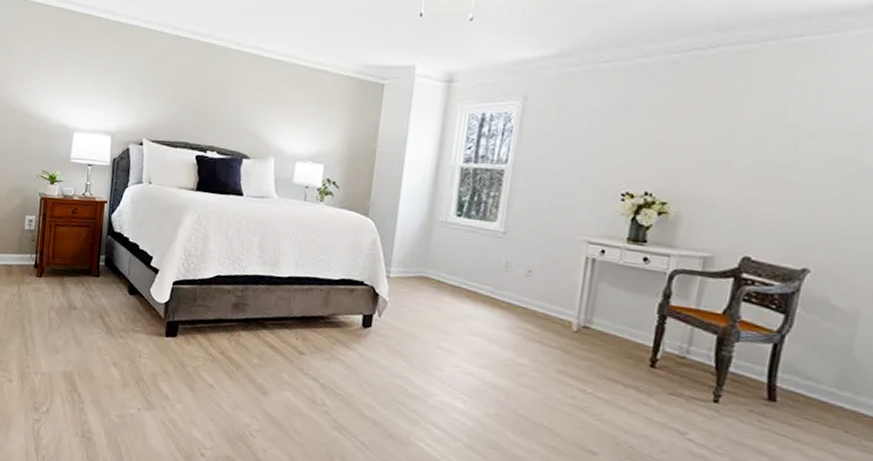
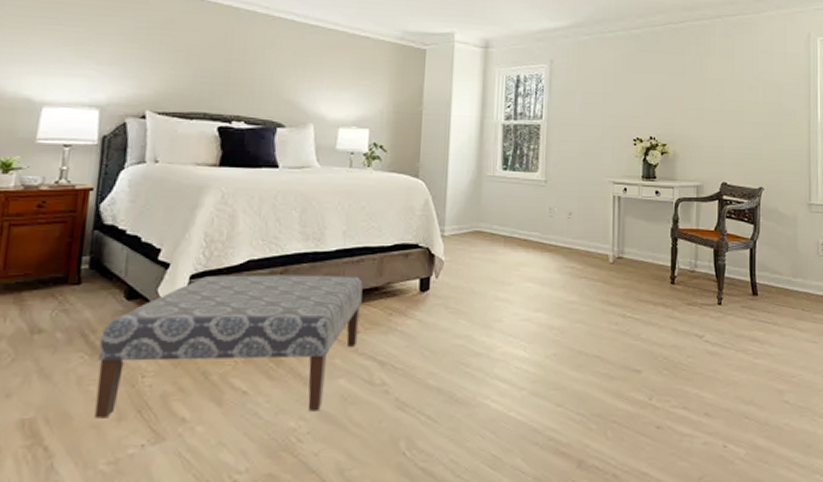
ottoman: none [108,284,311,414] -> present [94,275,363,419]

